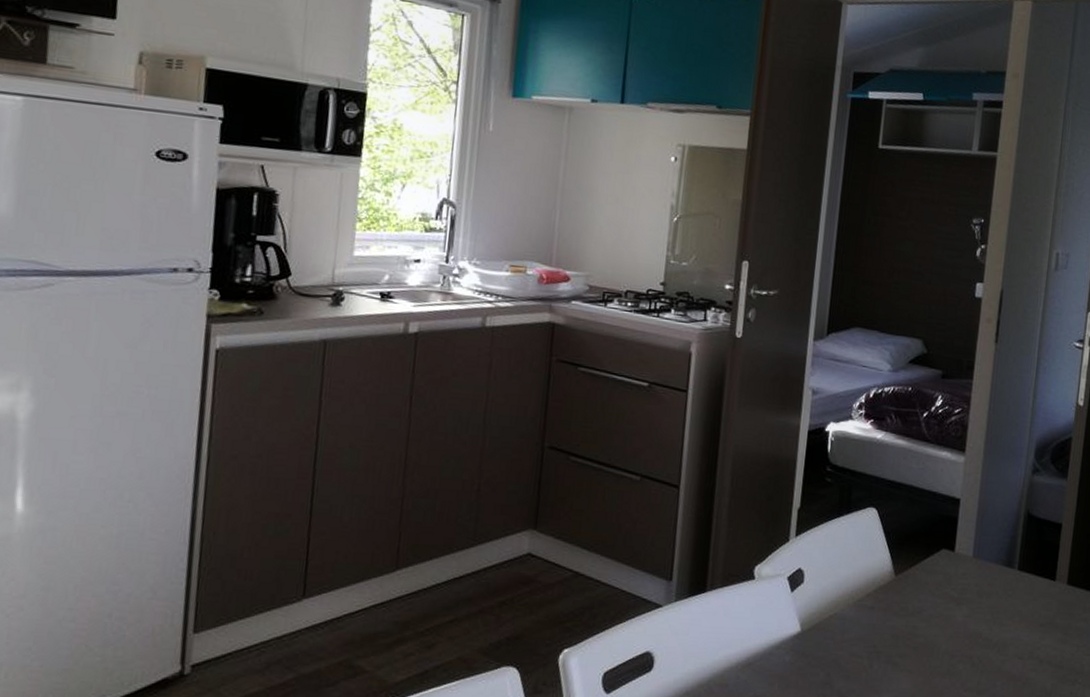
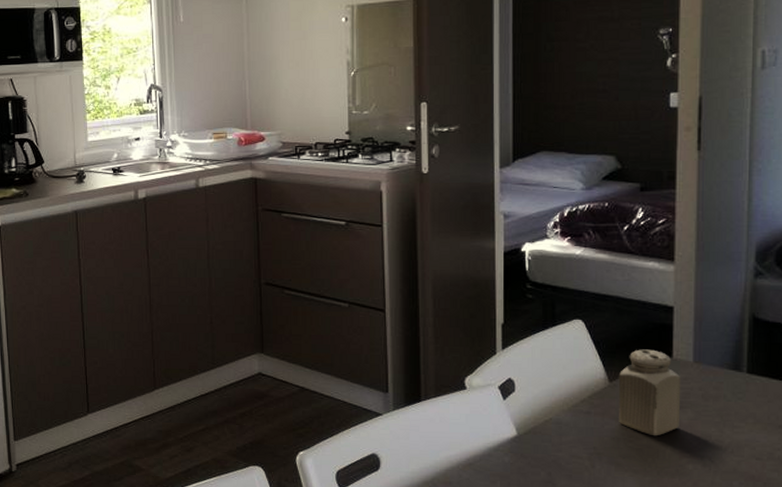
salt shaker: none [900,542,961,634] -> present [618,349,681,436]

